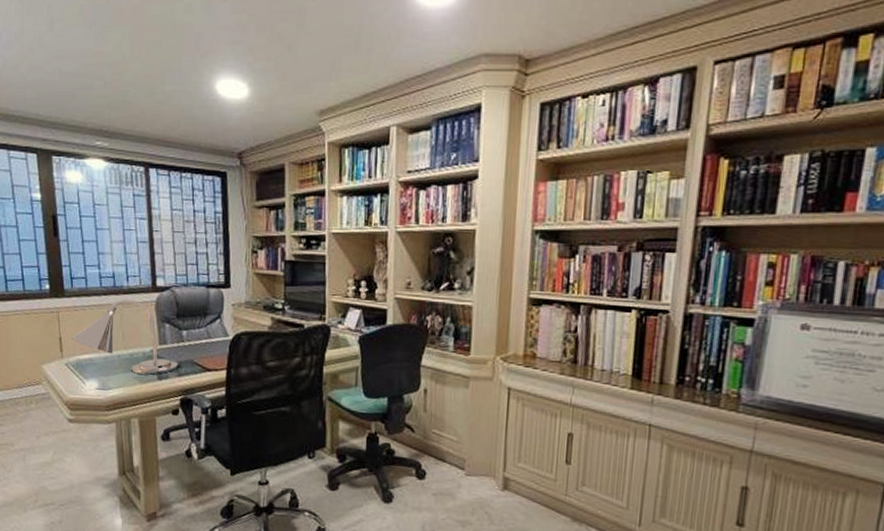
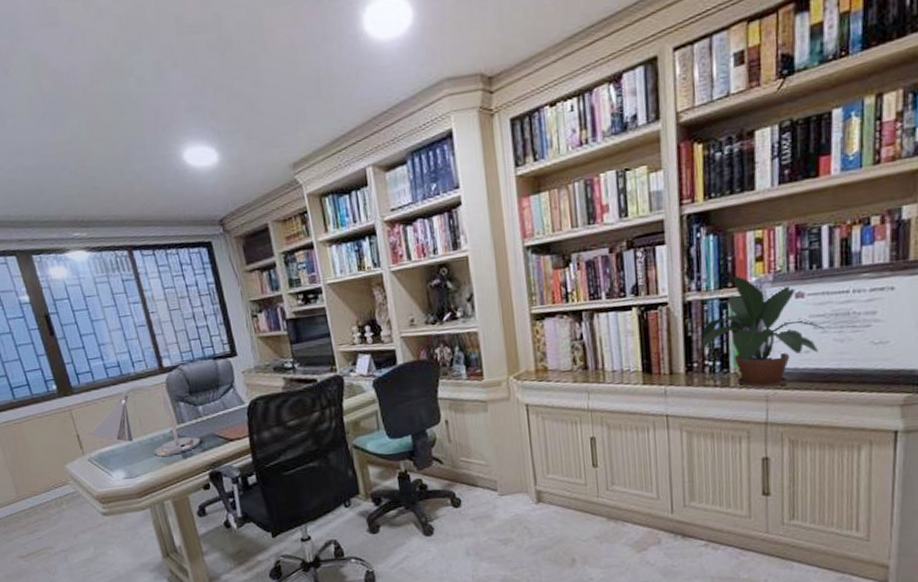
potted plant: none [693,296,829,417] -> present [699,275,828,388]

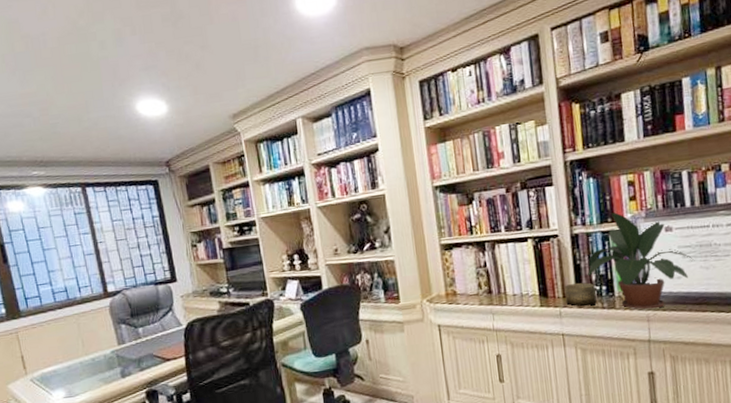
table lamp: present [90,384,204,457] -> none [34,308,142,376]
decorative box: none [671,357,709,385] -> present [564,282,597,307]

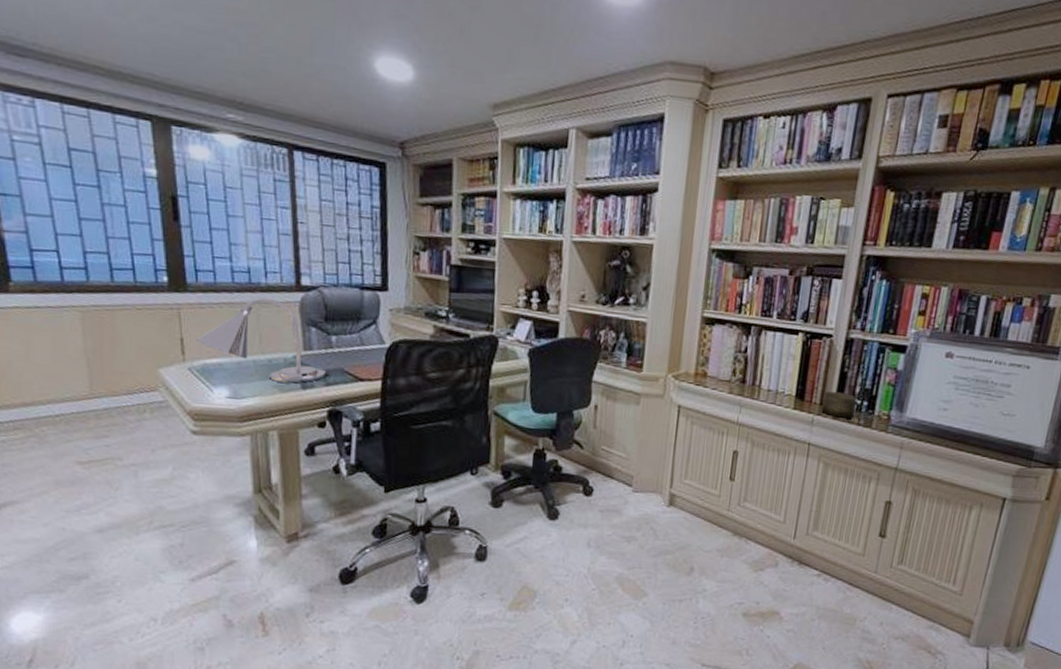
table lamp: none [34,308,142,376] -> present [197,297,330,384]
potted plant: present [587,212,695,310] -> none [851,324,967,437]

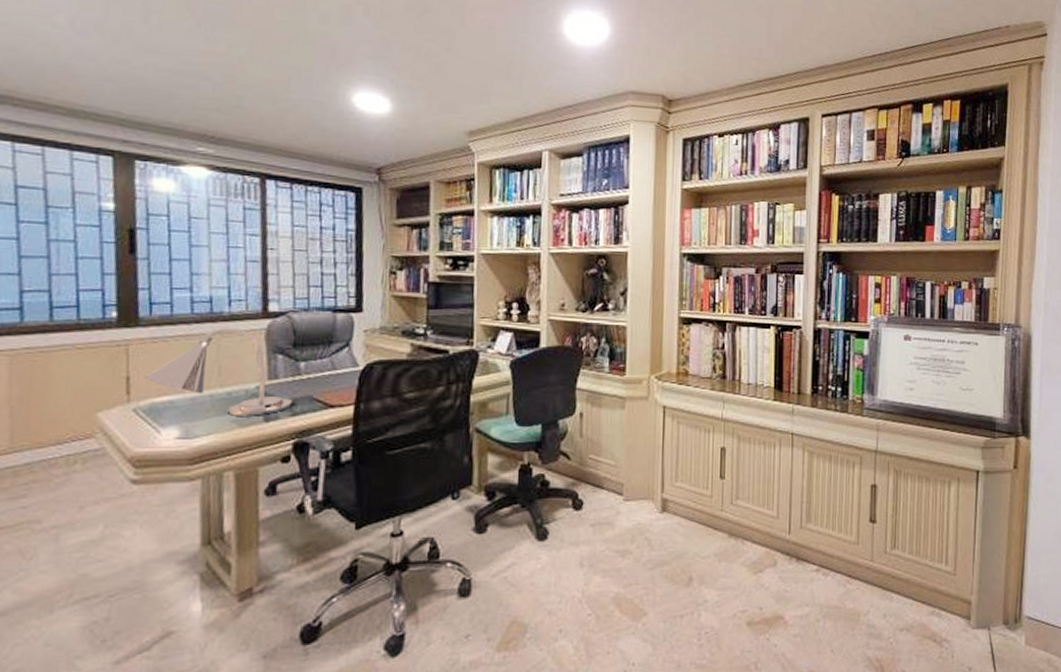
decorative box: present [821,391,857,420] -> none [800,381,832,407]

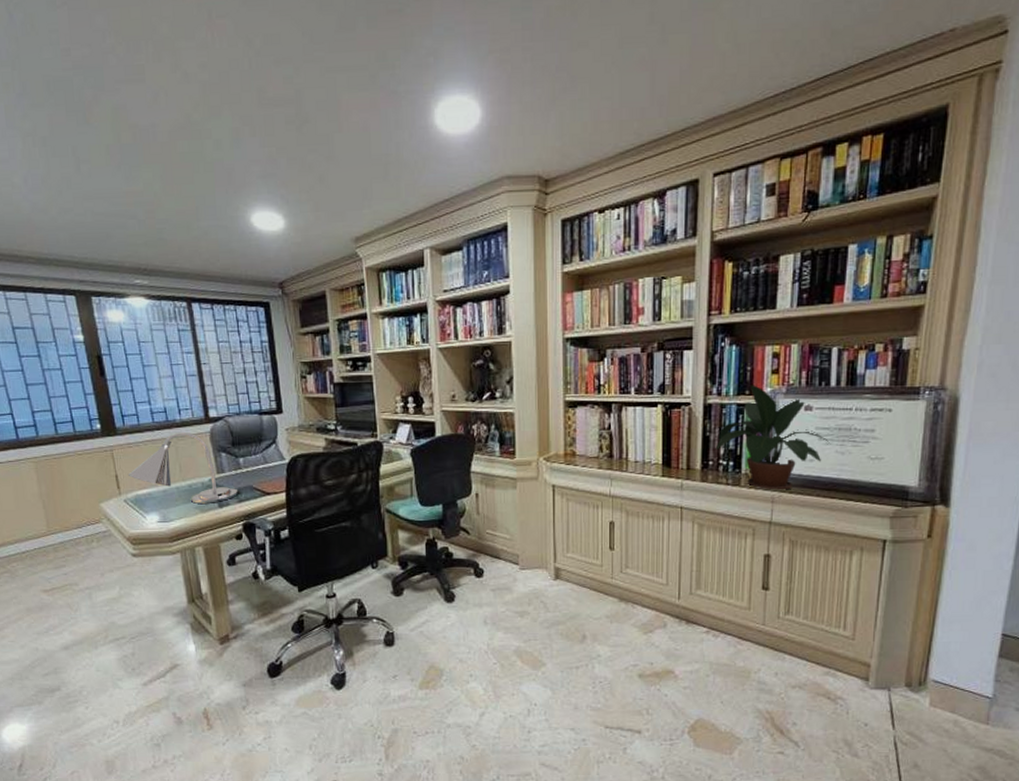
potted plant: none [824,312,928,418] -> present [715,385,831,490]

